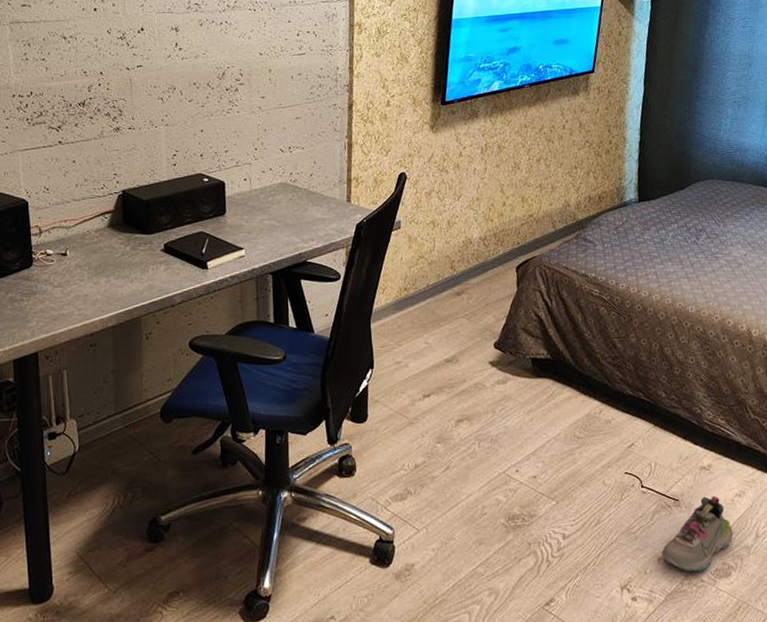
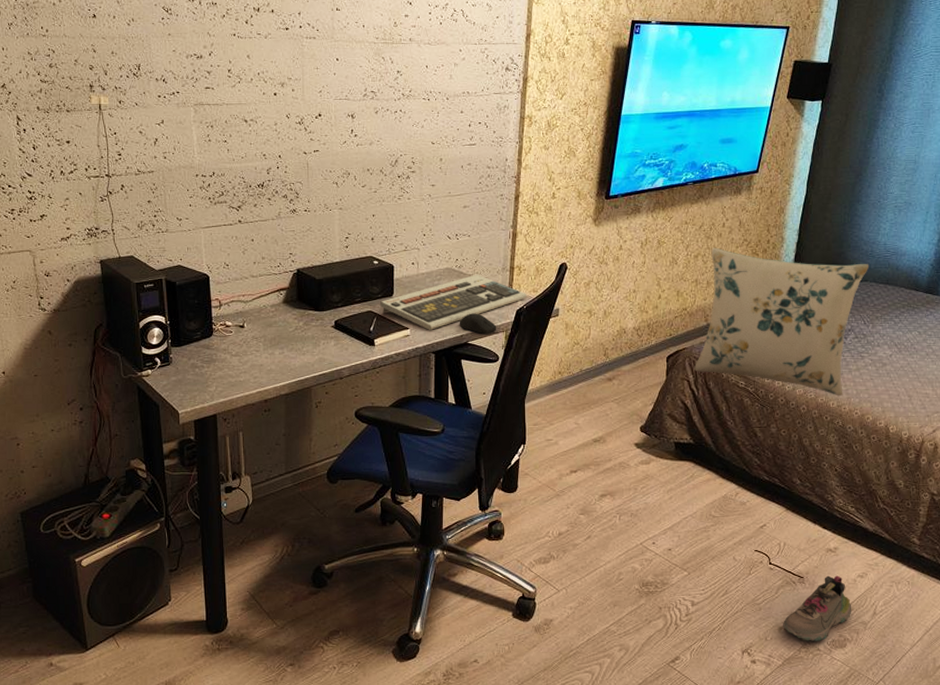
computer keyboard: none [211,188,366,250] -> present [379,274,527,330]
computer mouse: none [296,229,337,252] -> present [459,313,497,335]
pillow: none [545,150,715,301] -> present [694,247,870,396]

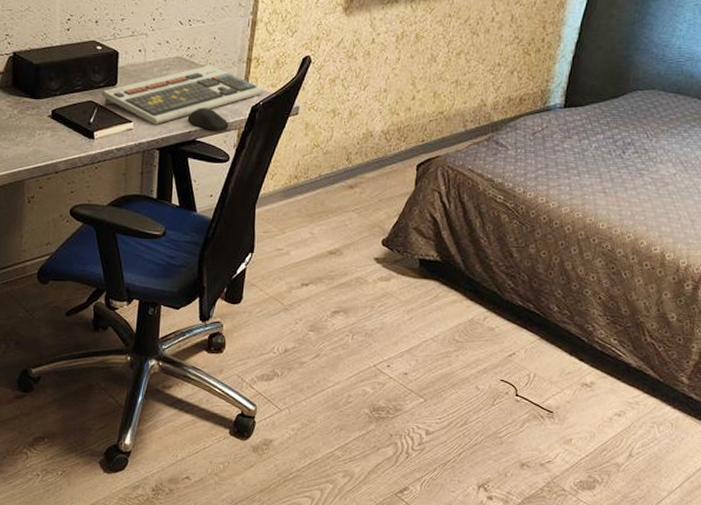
pillow: present [694,247,870,396] -> none [447,44,659,217]
athletic shoe: present [783,575,852,642] -> none [526,412,605,482]

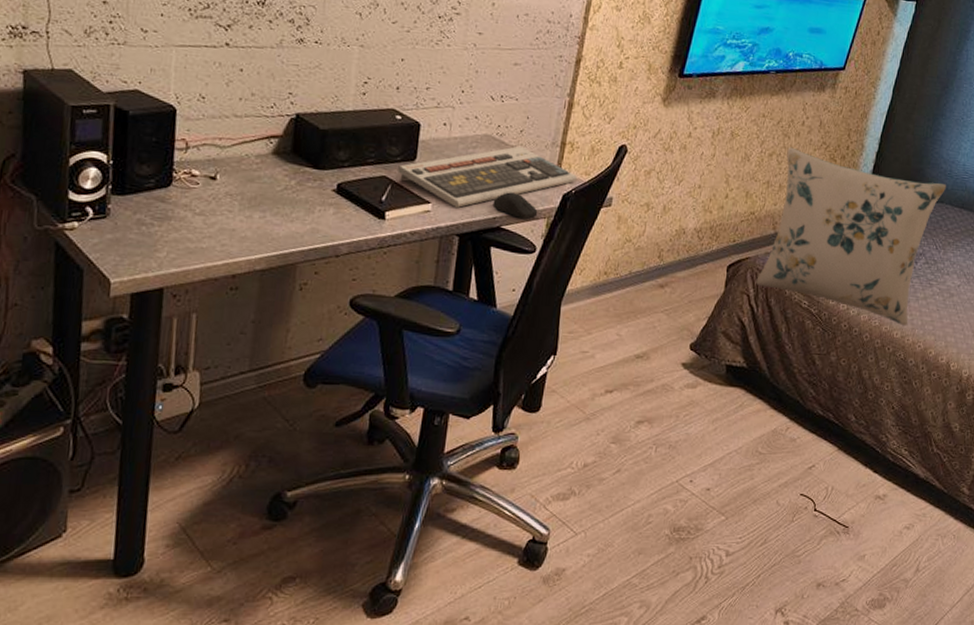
pillow: none [447,44,659,217] -> present [756,147,947,326]

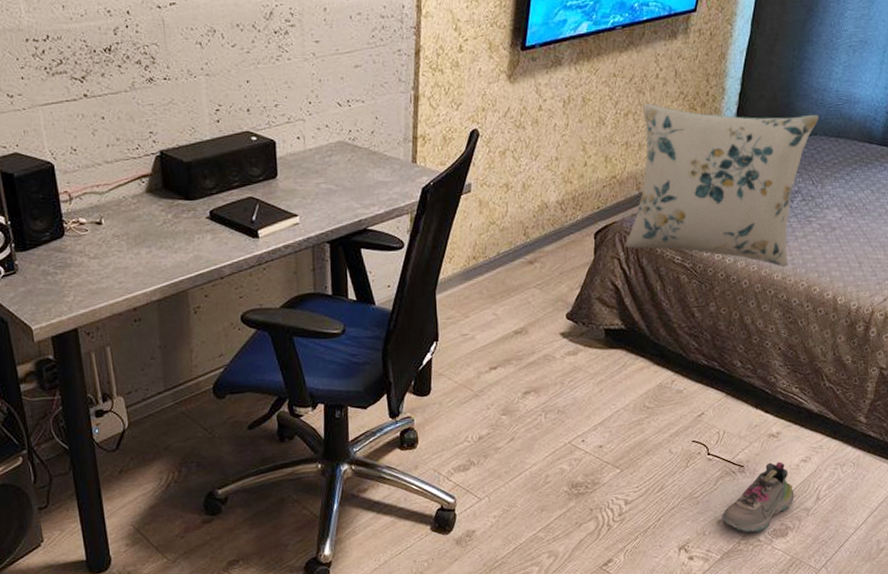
computer keyboard: present [397,146,577,208] -> none [261,147,433,216]
computer mouse: present [492,192,538,220] -> none [356,193,401,218]
athletic shoe: none [822,526,895,601] -> present [722,461,795,534]

